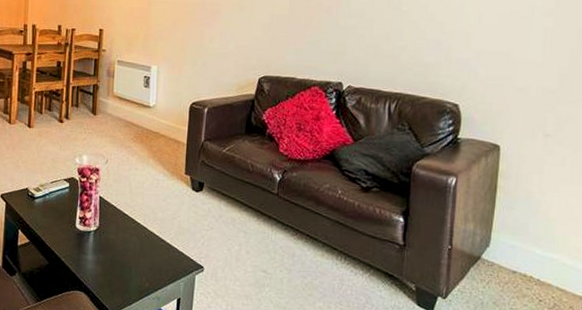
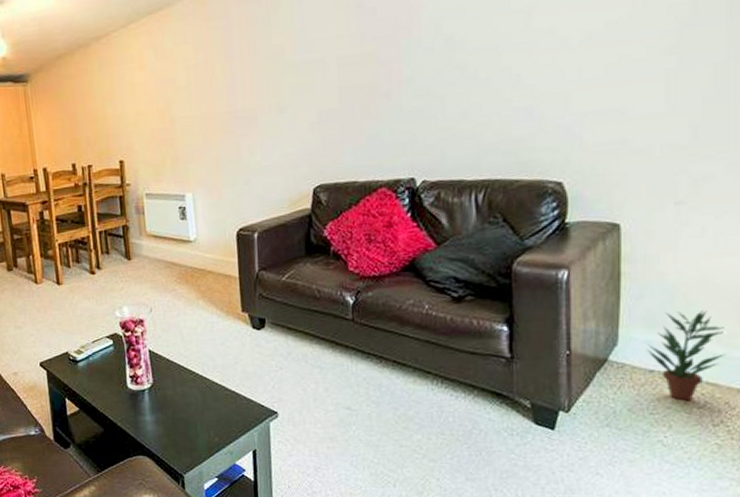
potted plant: none [512,224,574,301] -> present [647,310,725,401]

